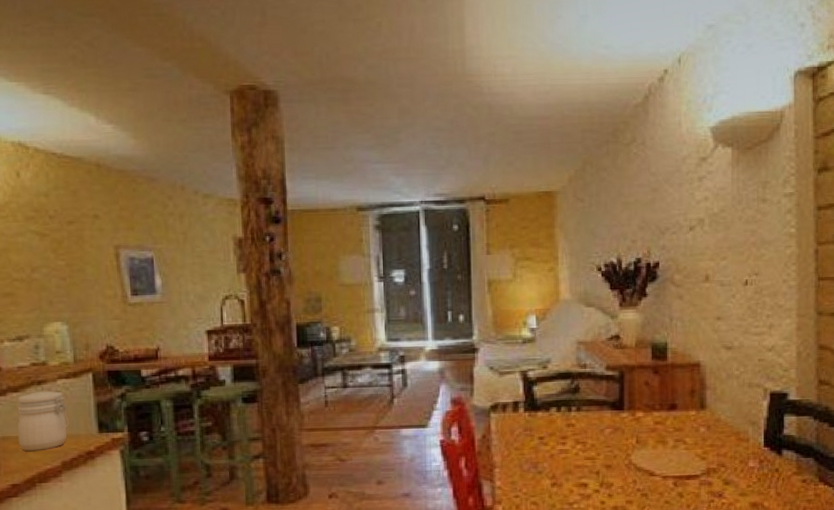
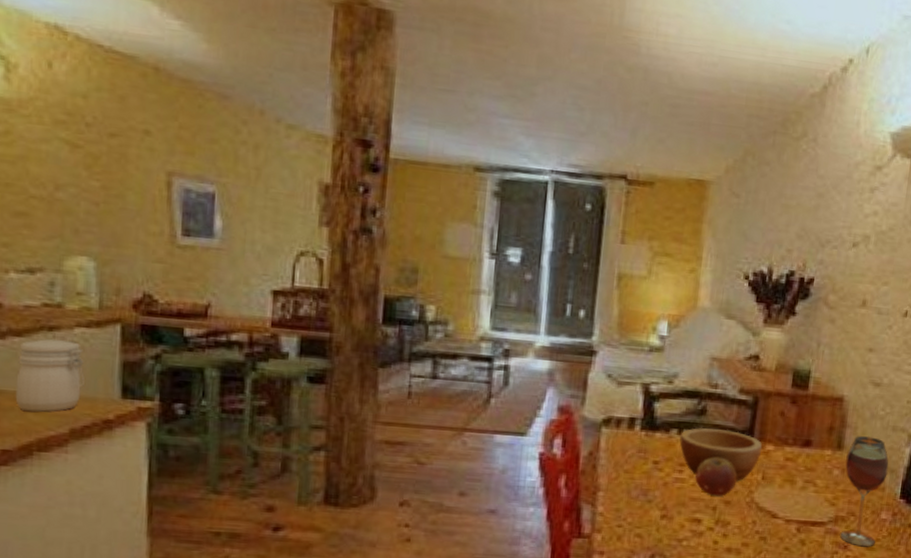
bowl: none [559,402,633,446] -> present [679,427,763,481]
fruit: none [577,428,614,462] -> present [695,457,737,496]
wineglass: none [710,395,750,494] -> present [840,436,889,547]

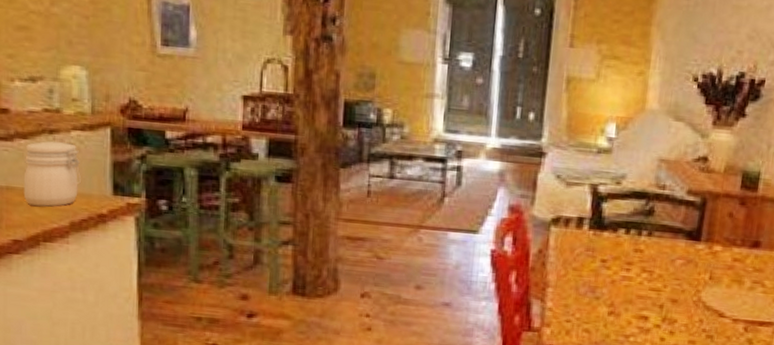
bowl: present [679,427,763,481] -> none [627,227,710,280]
fruit: present [695,457,737,496] -> none [642,257,685,295]

